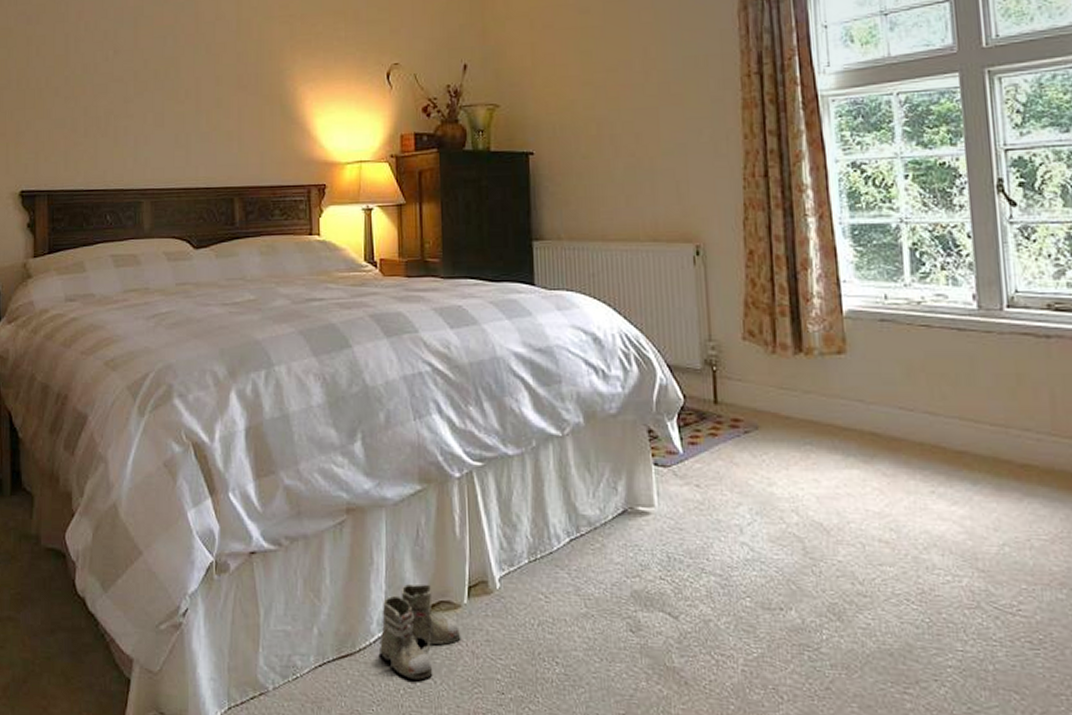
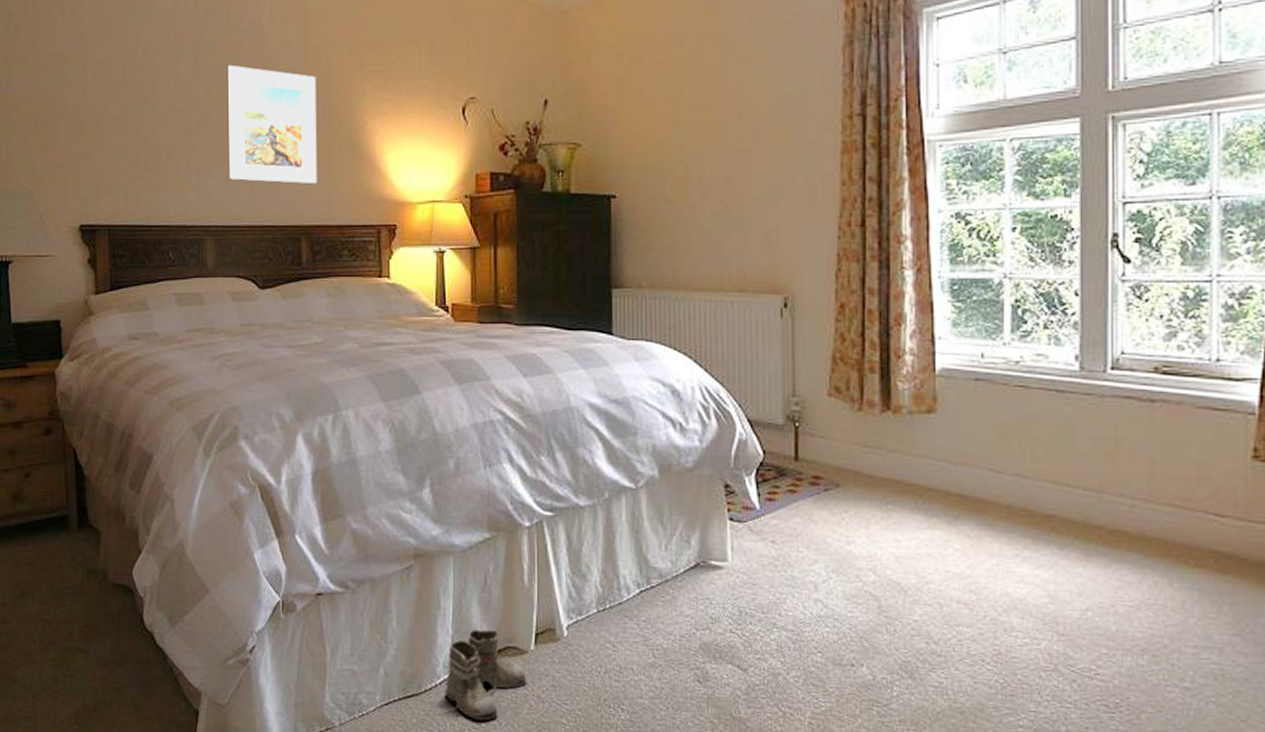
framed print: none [164,37,250,148] -> present [227,64,317,185]

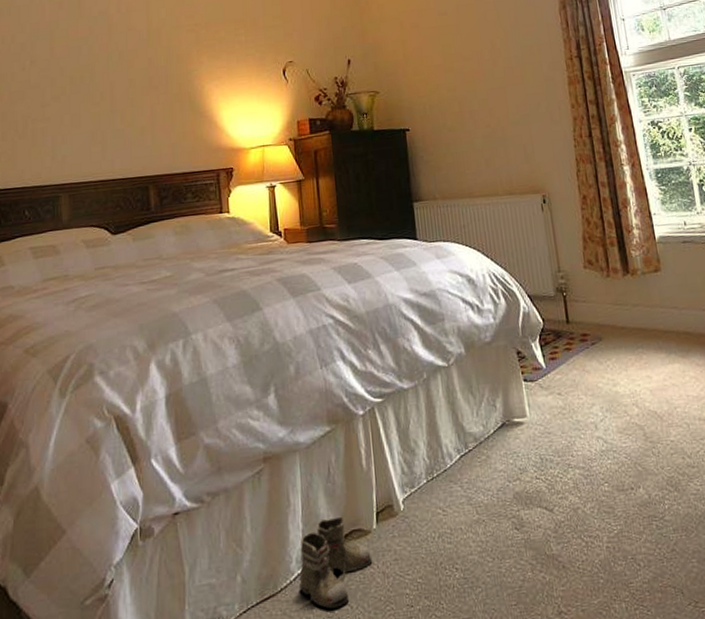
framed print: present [227,64,317,185] -> none [79,46,162,143]

